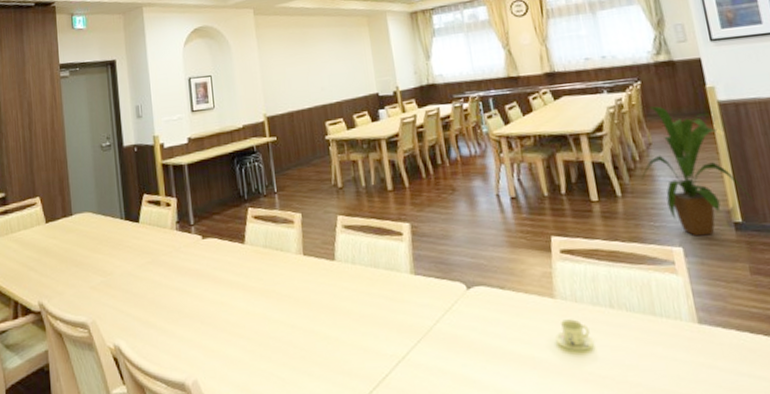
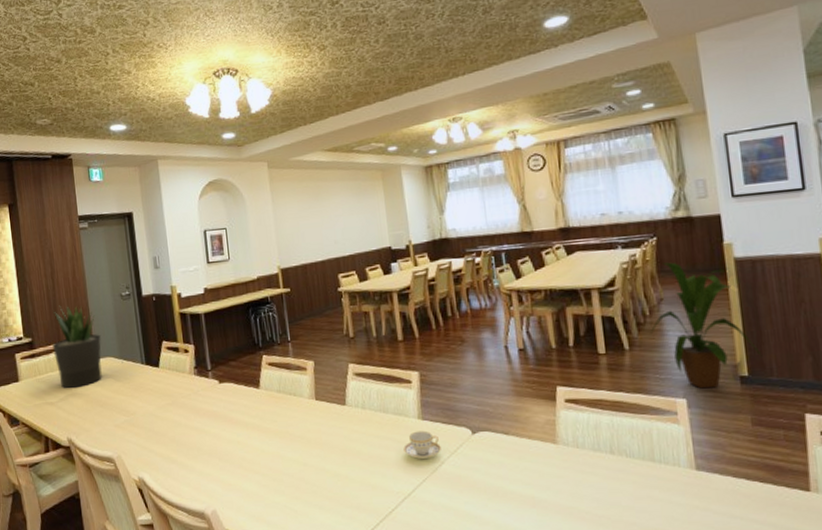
planter: none [26,157,79,247] -> present [52,305,102,388]
teacup: none [396,286,436,319] -> present [404,430,441,460]
cup and saucer: present [555,319,594,351] -> none [556,463,592,492]

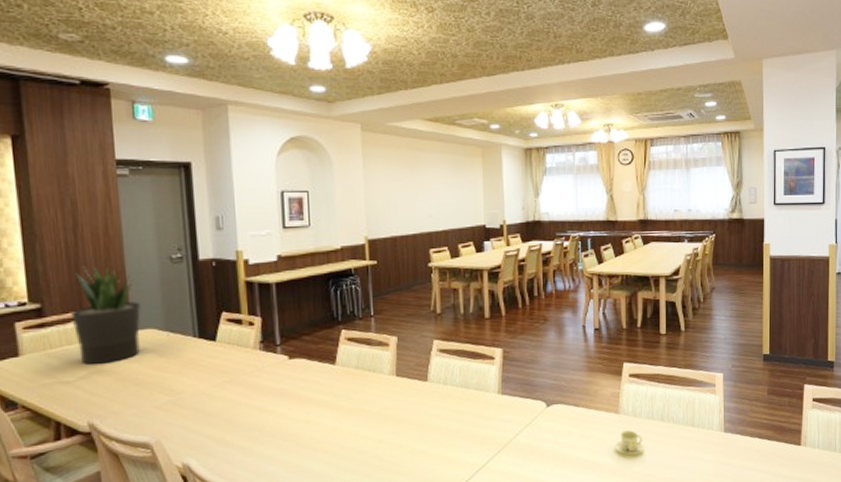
teacup: present [404,430,441,460] -> none [482,404,517,432]
cup and saucer: none [556,463,592,492] -> present [615,430,644,456]
house plant: present [649,262,761,389] -> none [702,256,780,365]

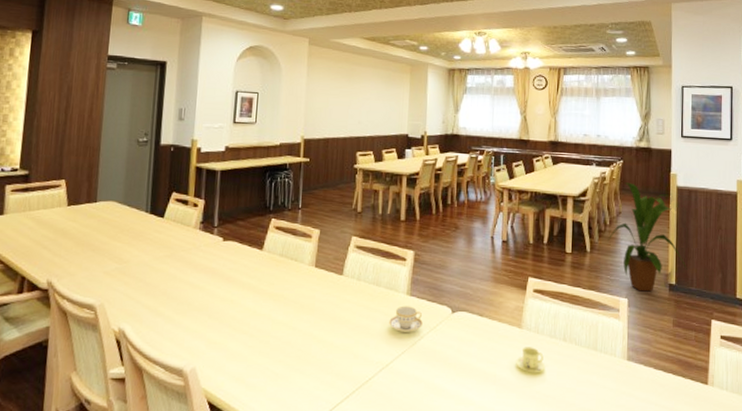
planter: present [71,265,141,364] -> none [50,141,107,228]
teacup: none [482,404,517,432] -> present [389,306,423,333]
house plant: none [702,256,780,365] -> present [607,182,686,292]

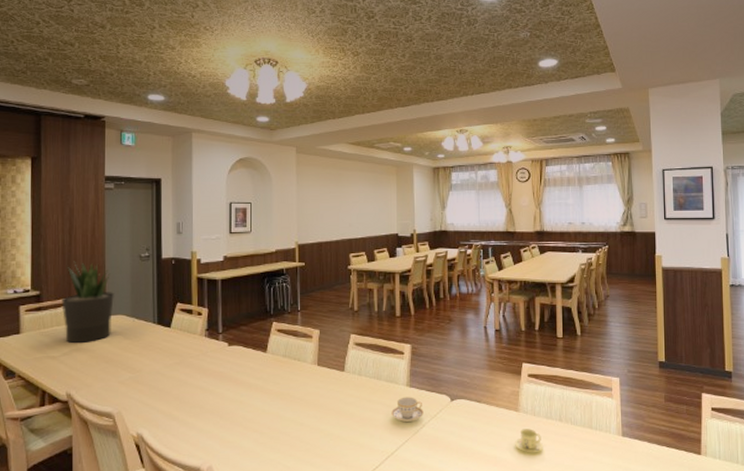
planter: none [50,141,107,228] -> present [61,261,114,343]
house plant: present [607,182,686,292] -> none [597,266,675,370]

